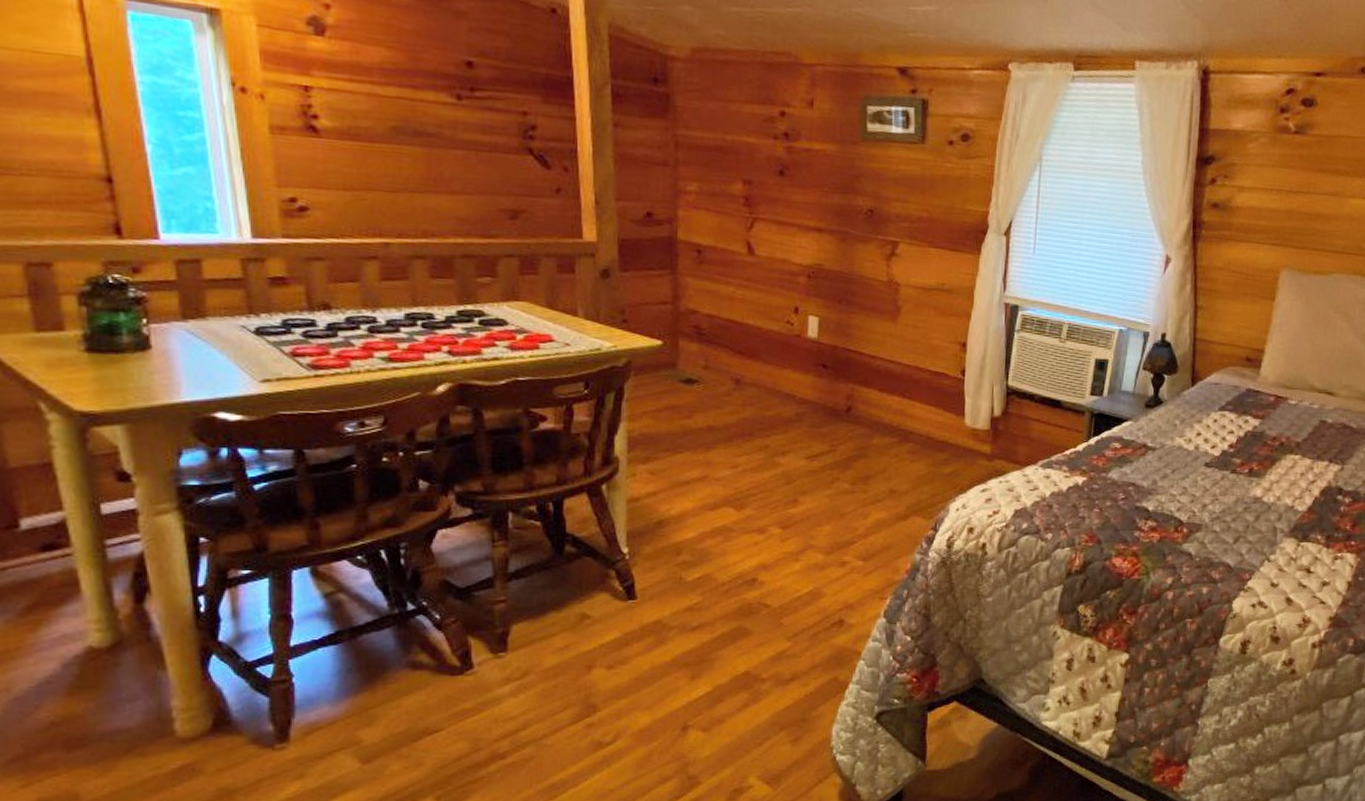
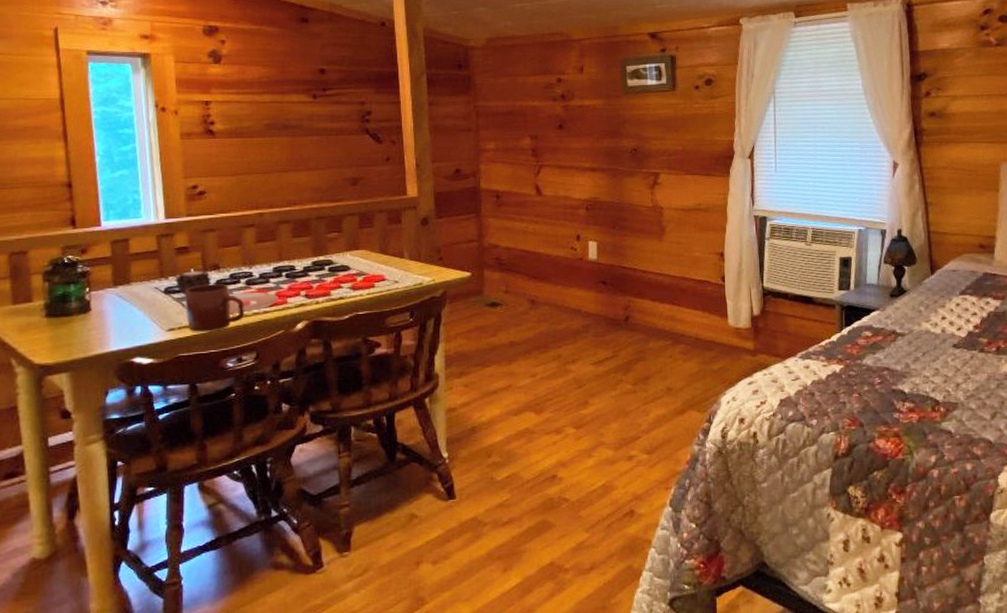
candle: none [270,306,320,340] -> present [175,269,211,296]
mug: none [284,327,368,387] -> present [185,284,245,332]
plate: none [284,341,413,368] -> present [185,292,279,315]

